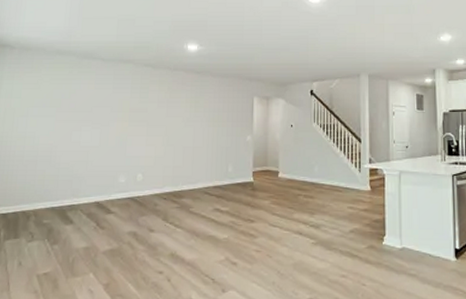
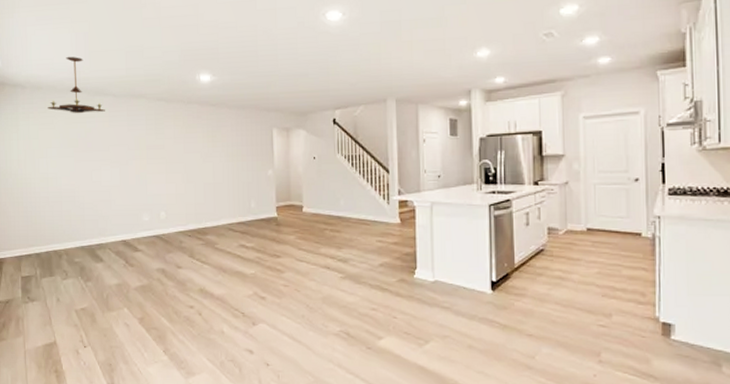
chandelier: none [34,21,92,76] -> present [48,56,105,114]

